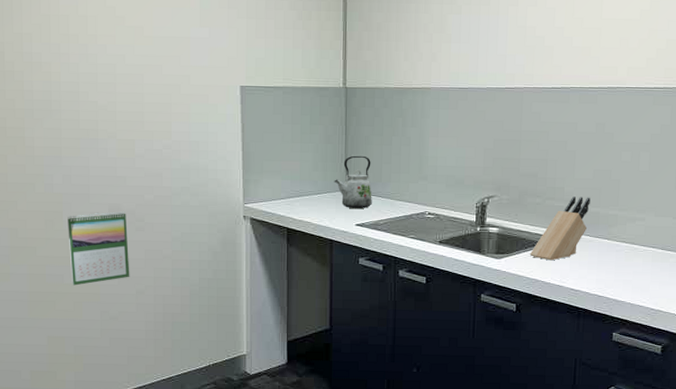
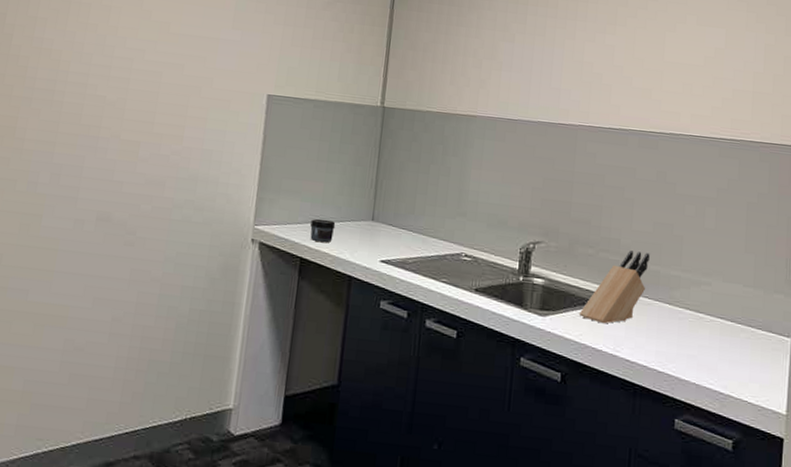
calendar: present [67,211,130,286] -> none [36,219,116,305]
jar: none [292,193,314,213] -> present [310,218,336,242]
kettle: present [334,155,372,208] -> none [360,182,404,243]

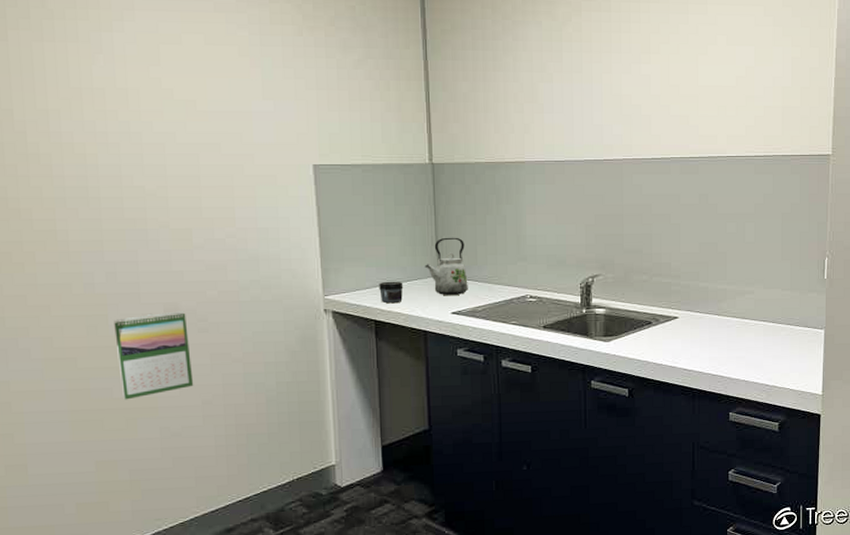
calendar: none [36,219,116,305] -> present [114,311,194,400]
kettle: none [360,182,404,243] -> present [425,237,468,295]
knife block: present [579,250,650,324] -> none [639,272,698,341]

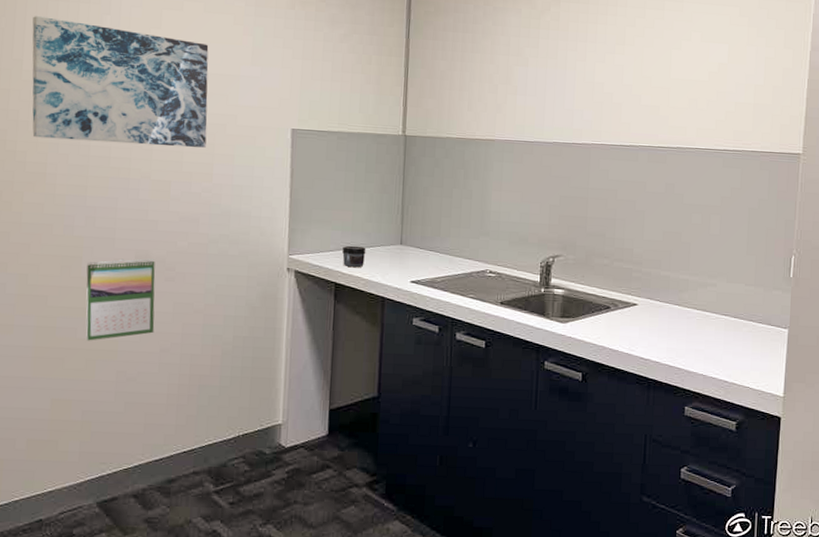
wall art: none [17,59,224,193] -> present [32,15,209,148]
kettle: present [425,237,468,295] -> none [388,207,430,264]

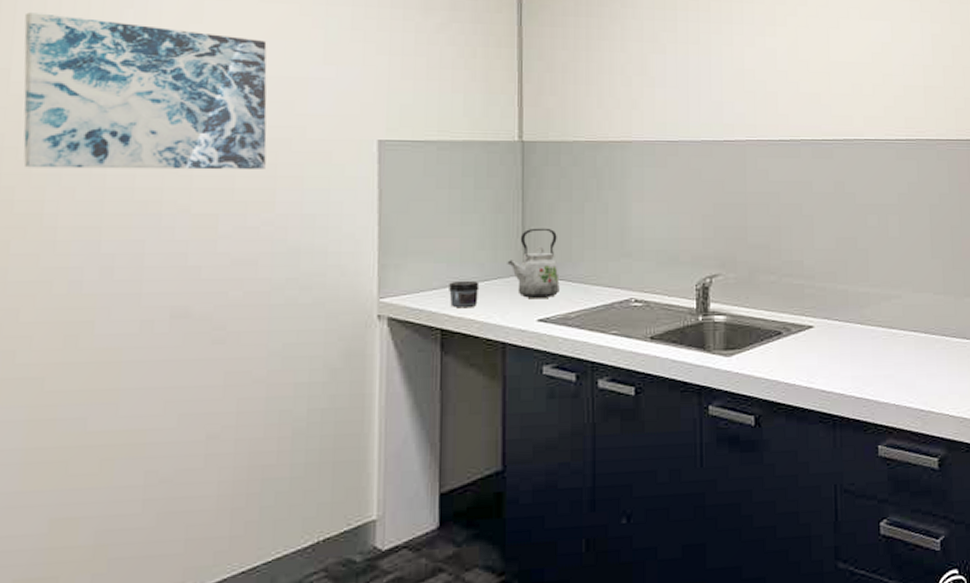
calendar: present [86,259,155,341] -> none [100,317,199,434]
kettle: none [388,207,430,264] -> present [507,228,560,298]

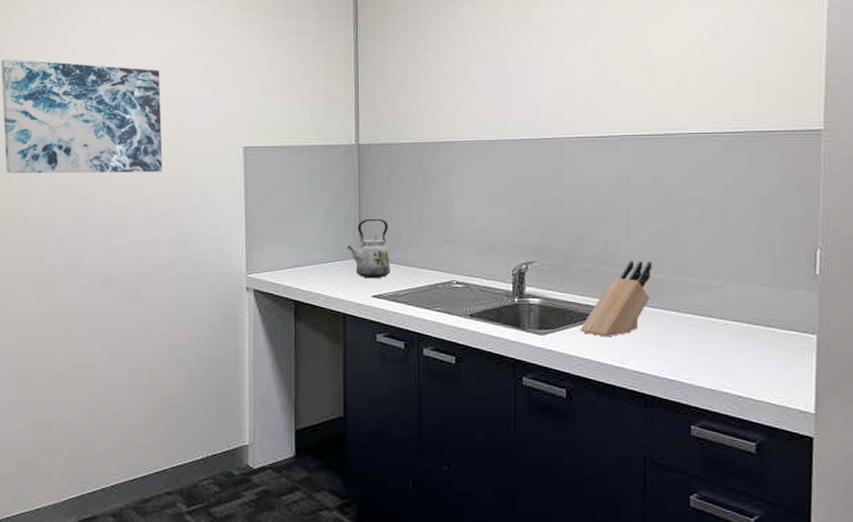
jar: present [449,280,480,307] -> none [300,261,325,283]
knife block: none [767,271,836,355] -> present [580,261,652,337]

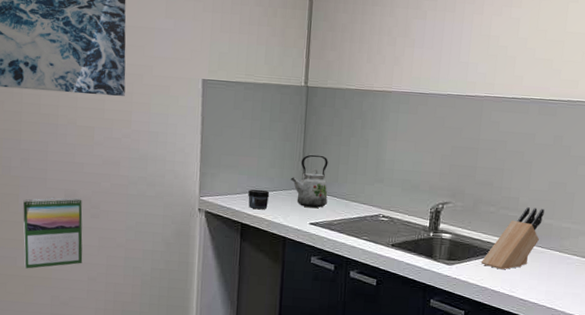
calendar: none [59,284,123,365] -> present [23,197,83,269]
jar: none [300,261,325,283] -> present [248,189,270,209]

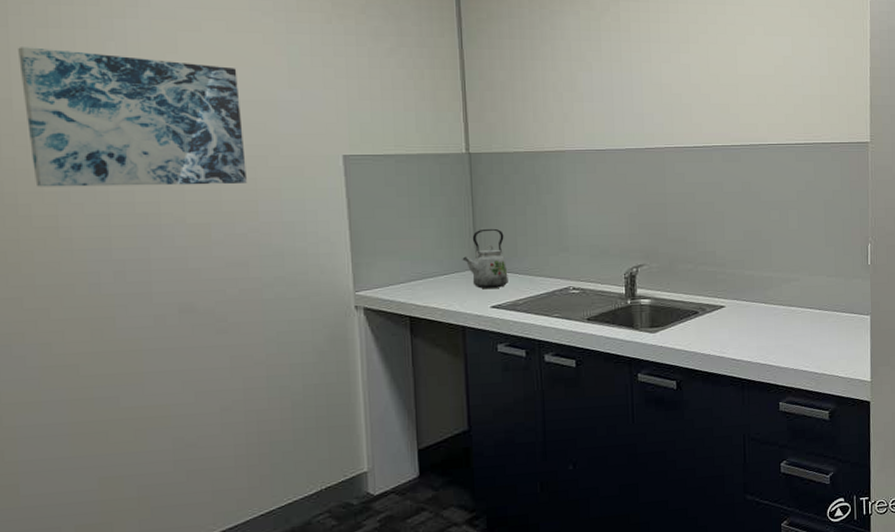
calendar: present [23,197,83,269] -> none [122,311,211,409]
jar: present [248,189,270,209] -> none [414,275,440,298]
knife block: present [481,207,545,270] -> none [686,260,743,331]

